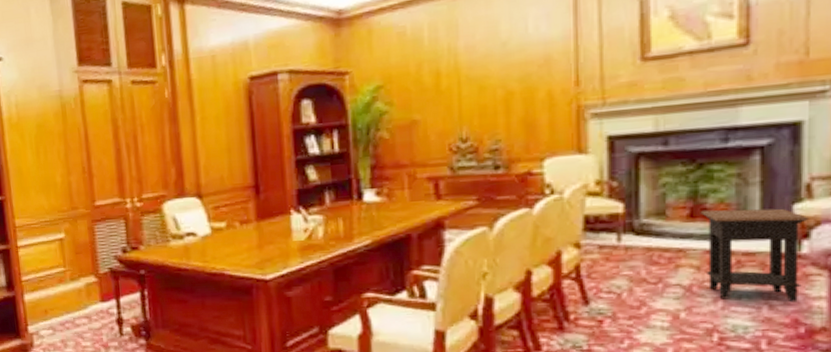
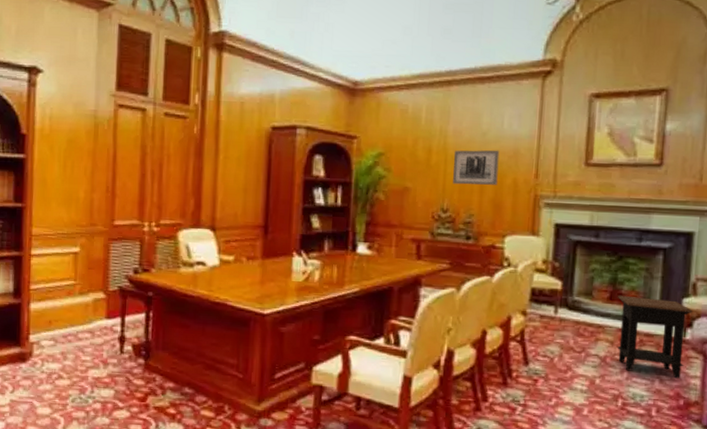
wall art: none [468,60,527,108] -> present [453,150,500,185]

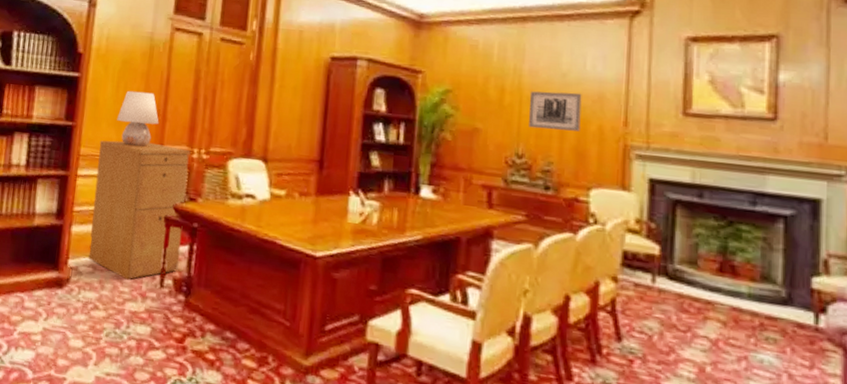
filing cabinet: none [49,219,142,349] -> present [88,140,191,280]
table lamp: none [65,169,109,224] -> present [116,90,159,147]
side table: present [617,295,693,379] -> none [728,266,825,376]

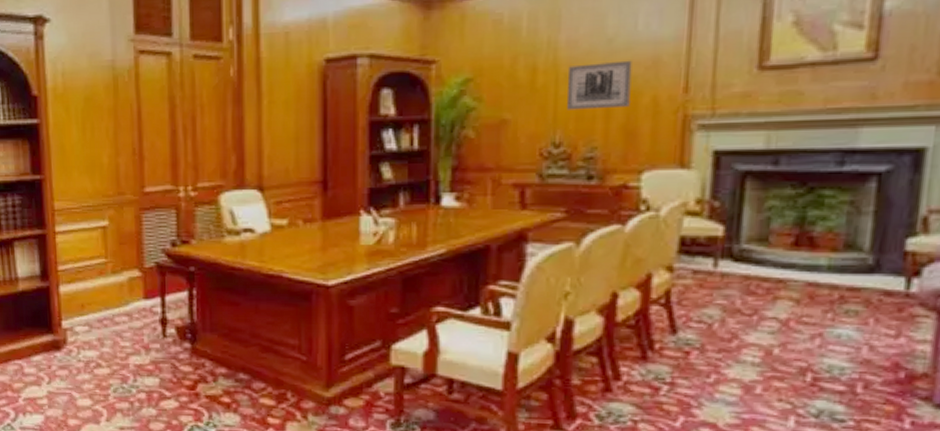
filing cabinet: present [88,140,191,280] -> none [73,186,180,334]
table lamp: present [116,90,159,147] -> none [88,130,136,193]

